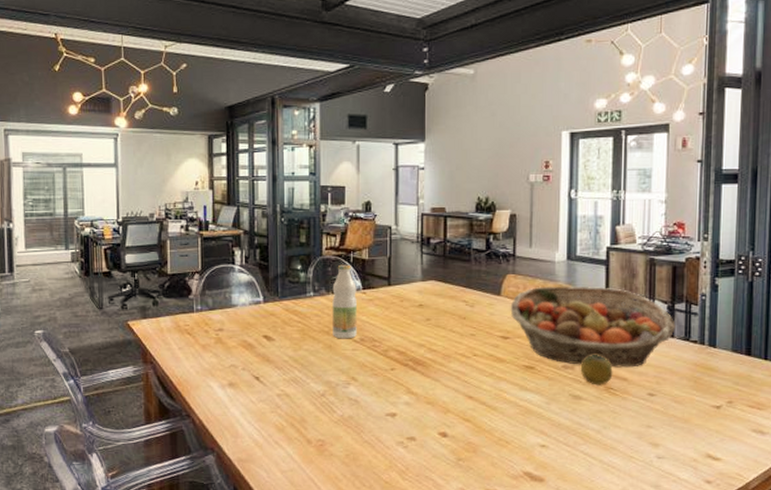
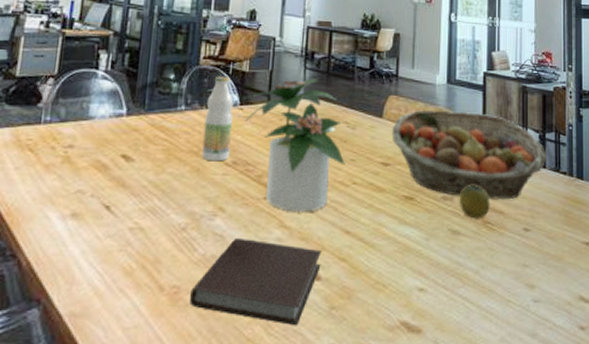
notebook: none [334,402,447,473] -> present [190,237,322,326]
potted plant: none [368,261,465,380] -> present [245,77,345,212]

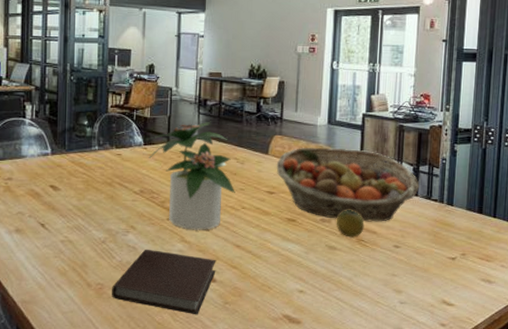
bottle: present [202,76,234,162] -> none [115,121,138,191]

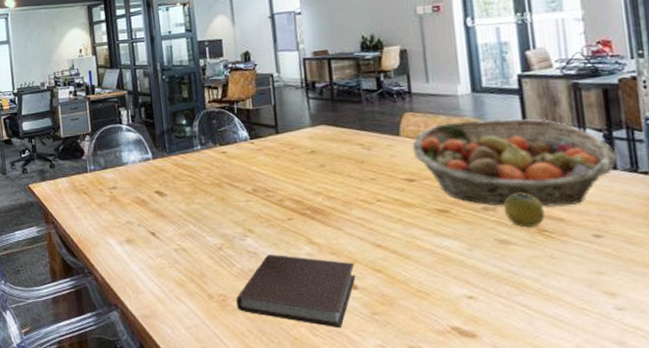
potted plant: present [148,121,235,230] -> none [257,105,366,230]

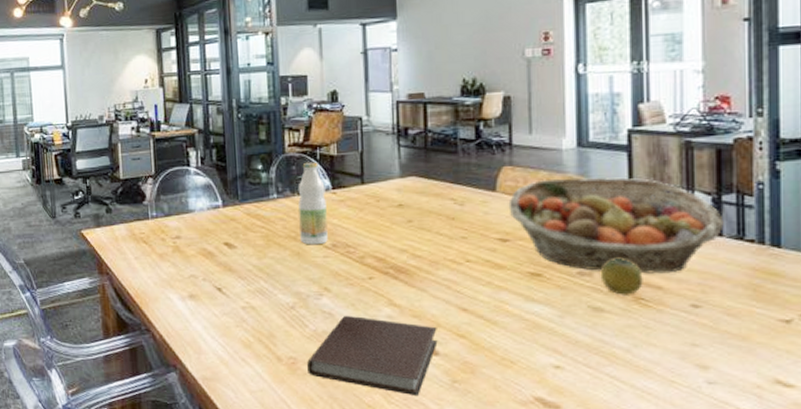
bottle: none [219,115,249,191] -> present [297,161,328,245]

